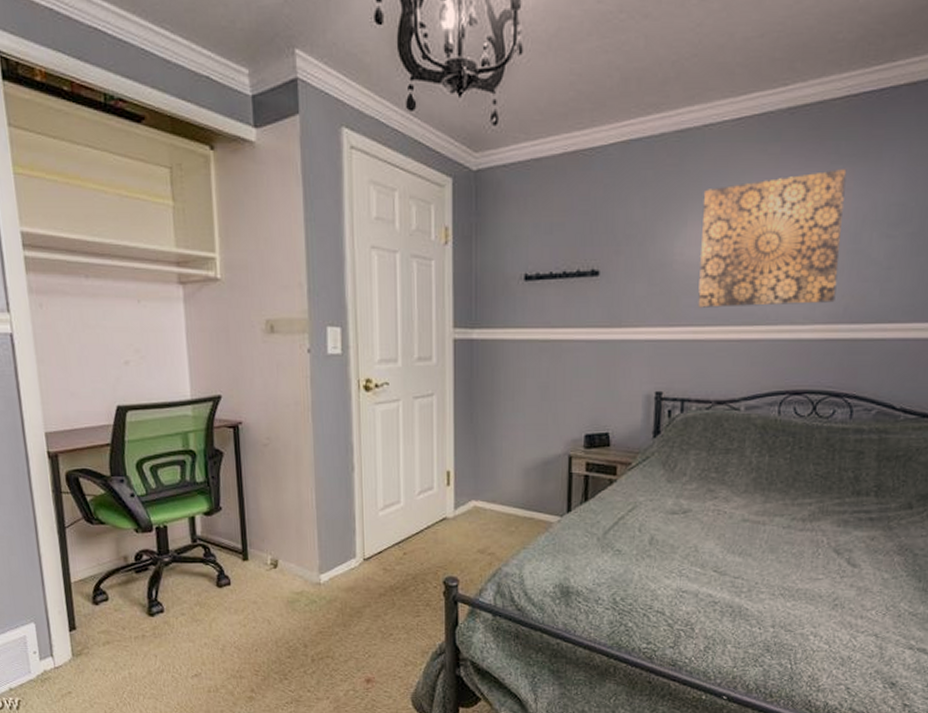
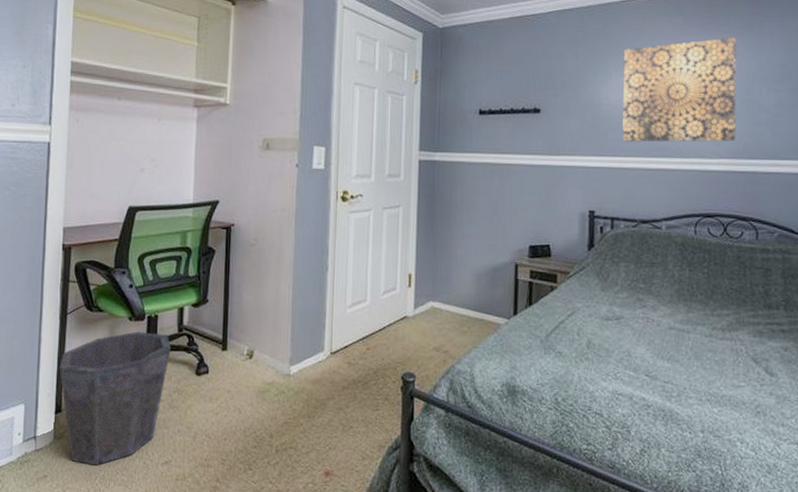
waste bin: none [66,544,186,681] -> present [59,332,171,466]

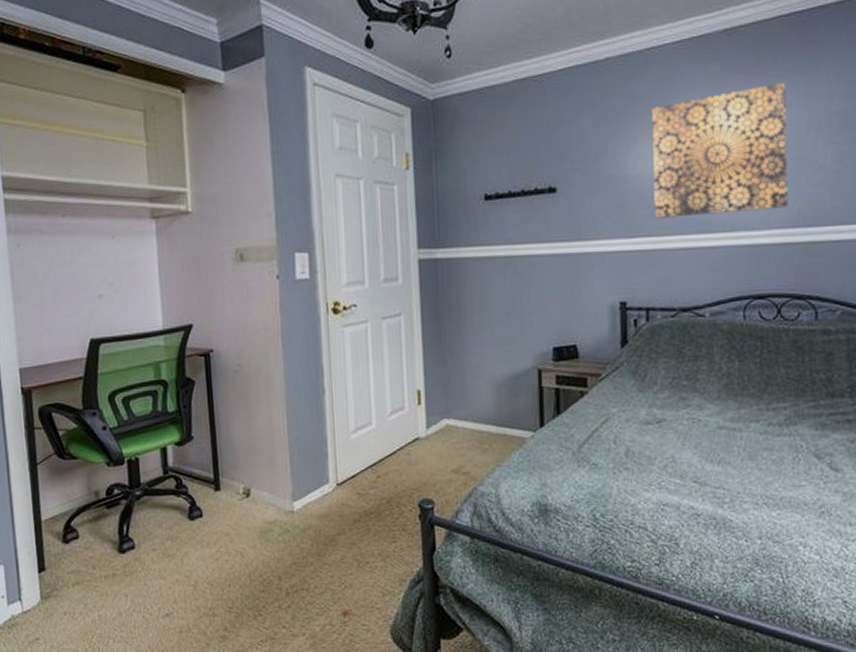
waste bin: present [59,332,171,466] -> none [36,477,158,624]

